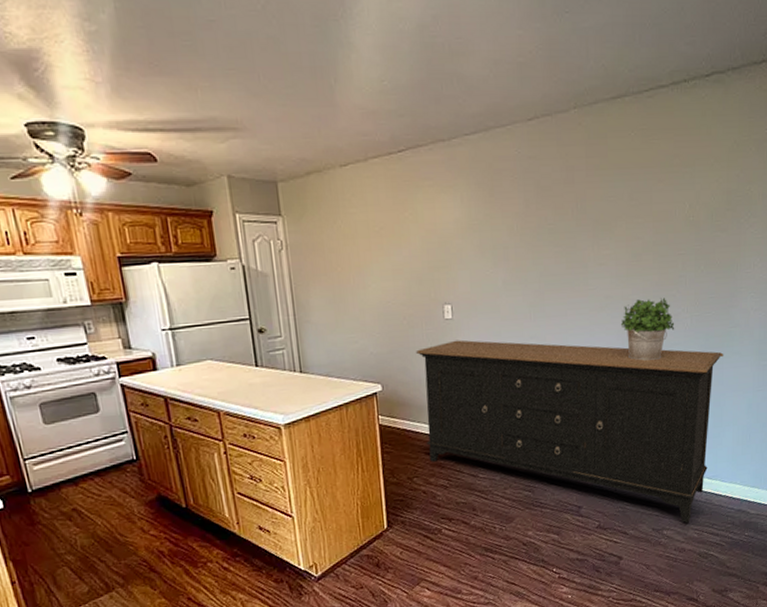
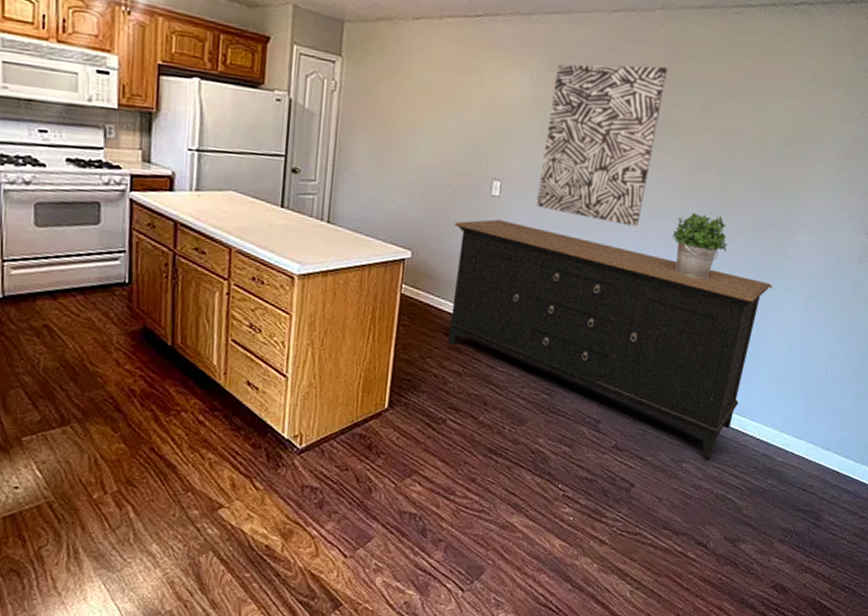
wall art: none [484,165,591,324] -> present [536,64,668,228]

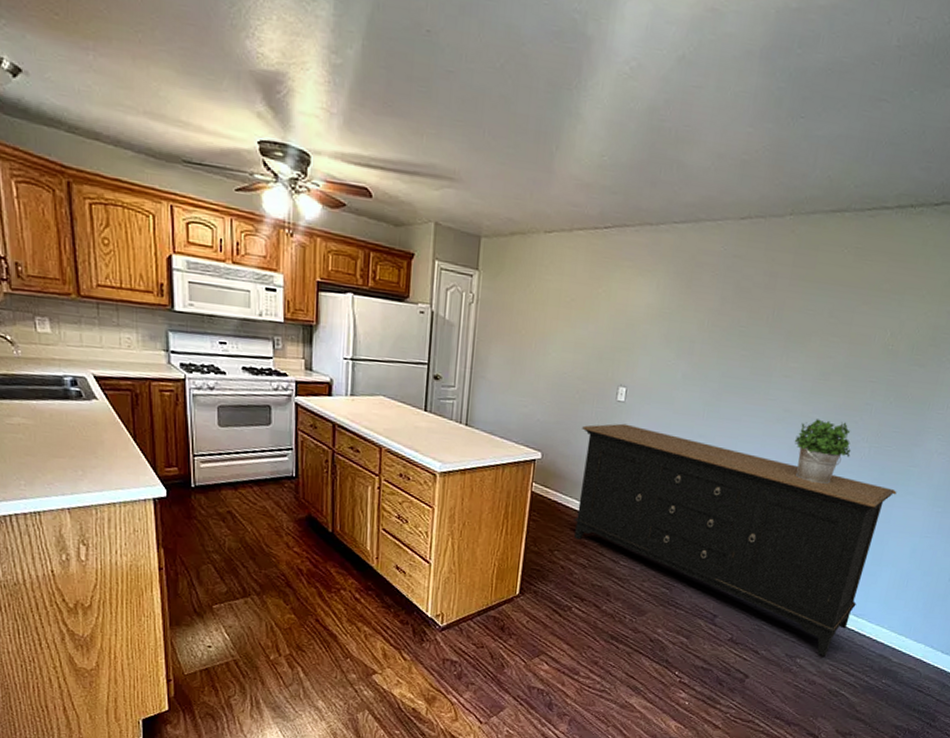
wall art: present [536,64,668,228] -> none [660,273,796,433]

